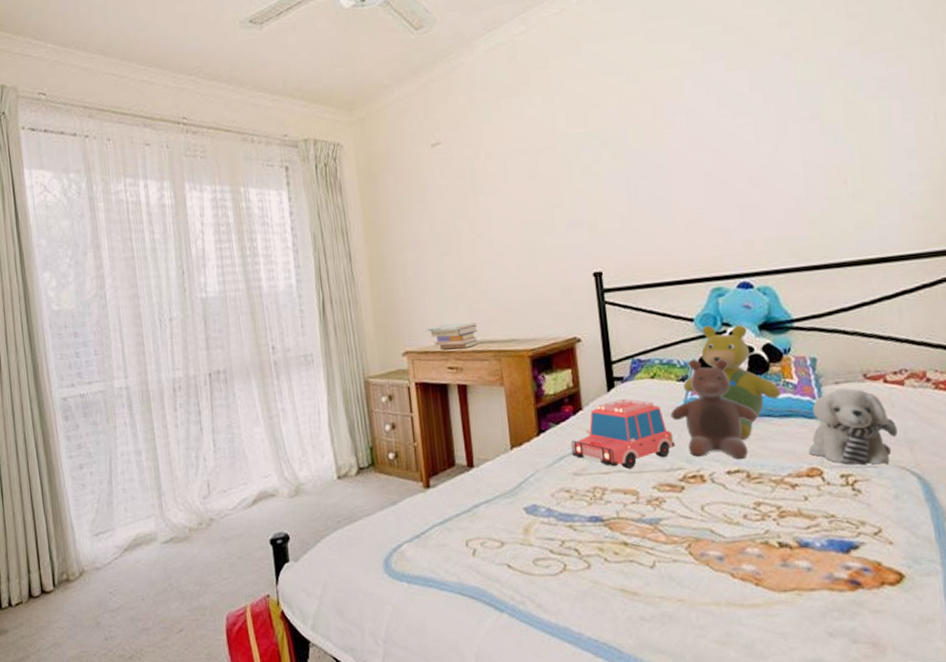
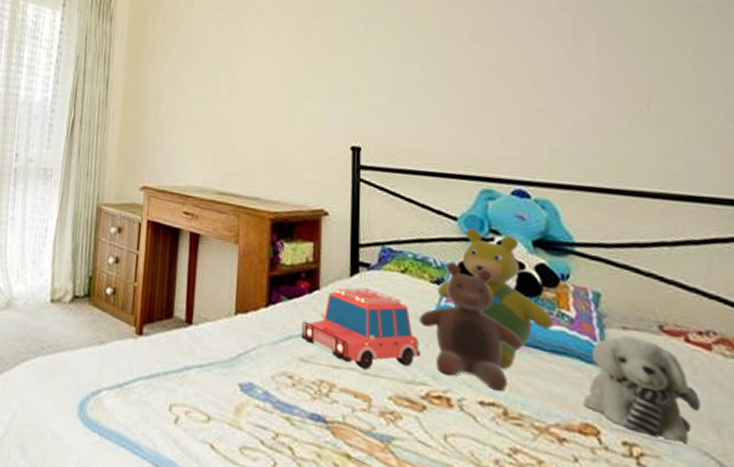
books: present [426,322,478,350] -> none [168,167,221,197]

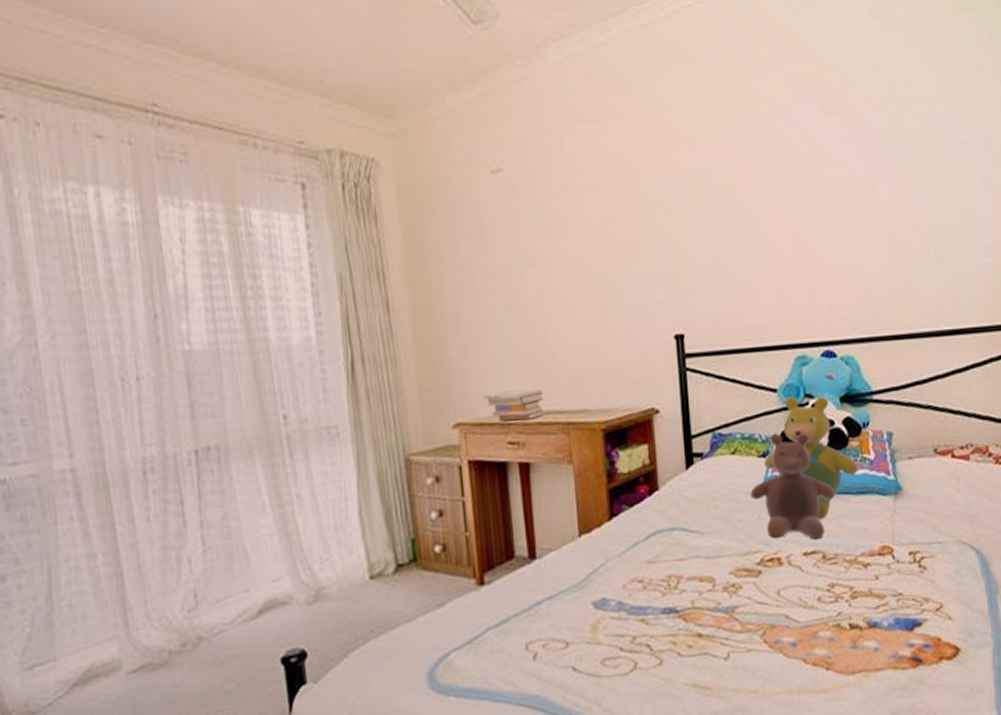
books: none [168,167,221,197] -> present [482,389,544,422]
toy truck: present [301,287,420,370] -> none [645,477,754,554]
plush toy: present [584,335,700,443] -> none [881,463,961,541]

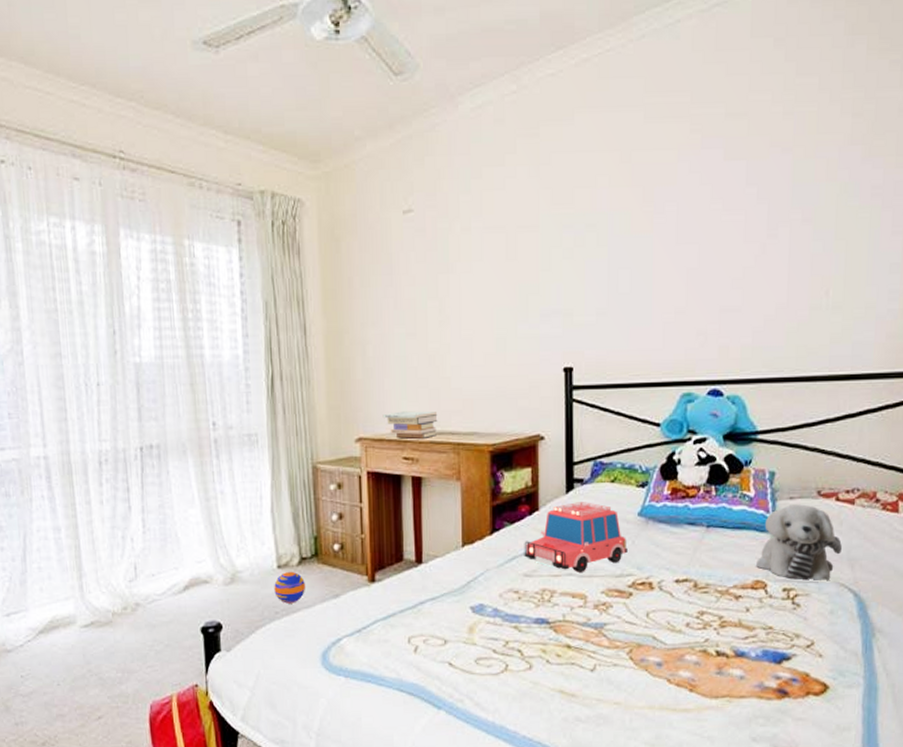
ball: none [367,581,405,620] -> present [274,571,306,604]
toy truck: none [645,477,754,554] -> present [524,502,628,572]
stuffed bear: present [750,433,836,539] -> none [627,466,712,568]
teddy bear: present [764,397,858,519] -> none [642,432,737,550]
plush toy: none [881,463,961,541] -> present [756,504,842,580]

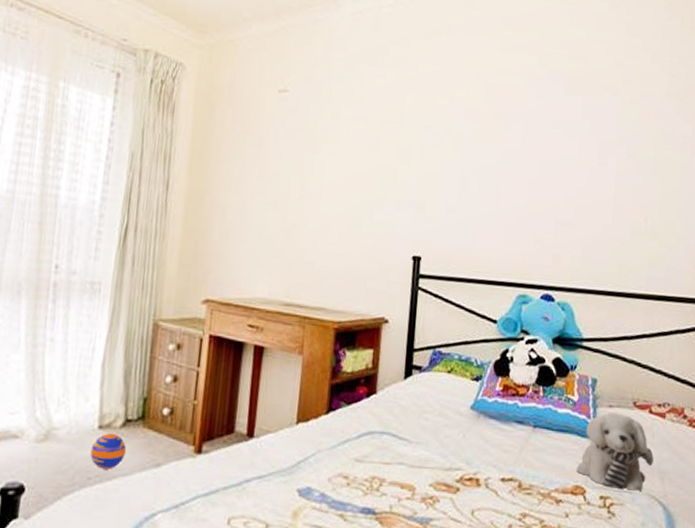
books: present [382,411,438,439] -> none [233,278,288,308]
toy truck: present [524,502,628,572] -> none [357,389,458,462]

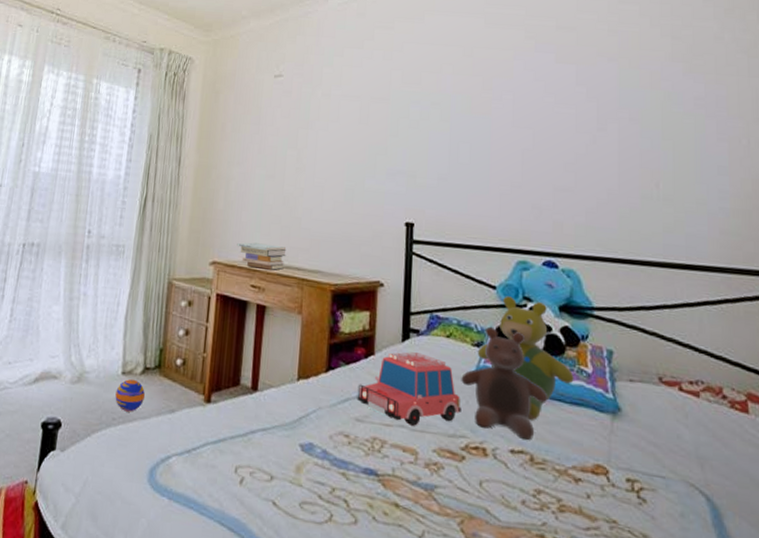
books: none [233,278,288,308] -> present [237,242,287,270]
toy truck: none [357,389,458,462] -> present [357,352,461,426]
stuffed bear: none [459,361,538,467] -> present [461,327,548,440]
teddy bear: none [476,329,562,449] -> present [477,296,574,420]
plush toy: present [577,412,654,491] -> none [596,387,689,477]

